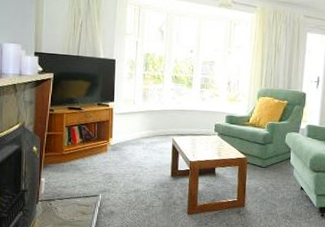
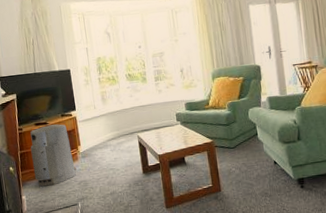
air purifier: none [58,111,104,173] -> present [30,124,77,187]

